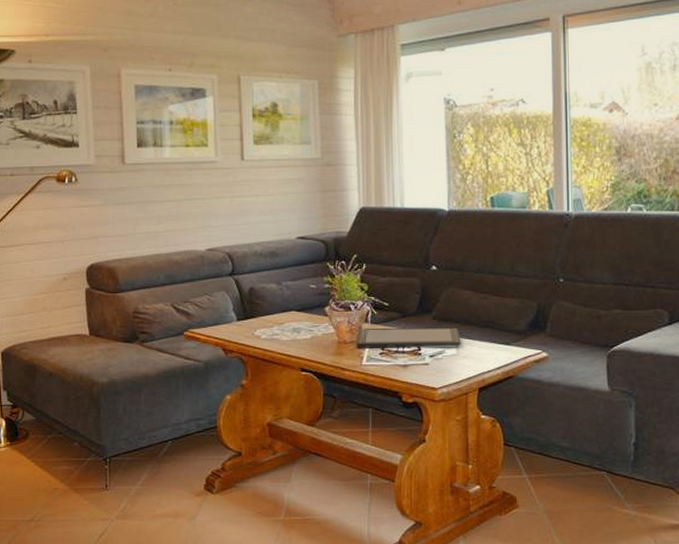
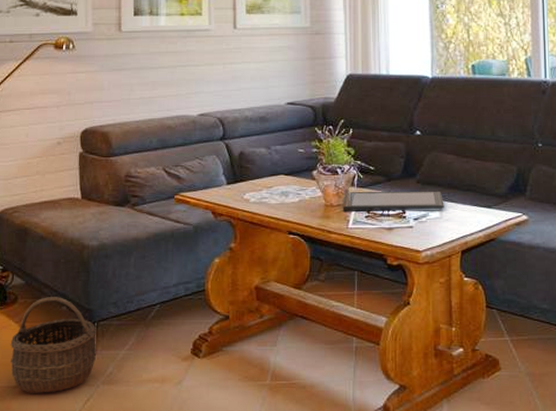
wicker basket: none [23,433,109,527] -> present [10,297,96,393]

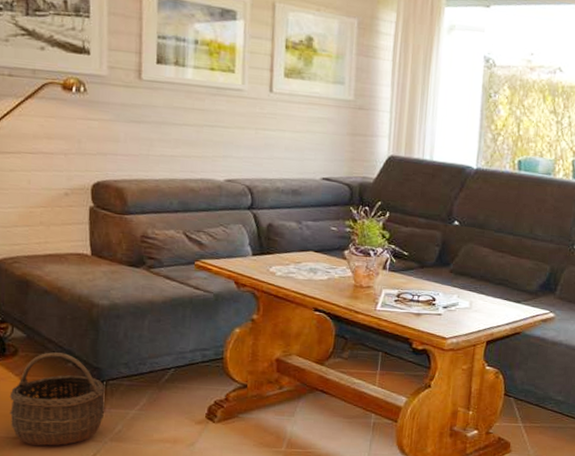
tablet: present [342,191,444,213] -> none [372,275,475,302]

